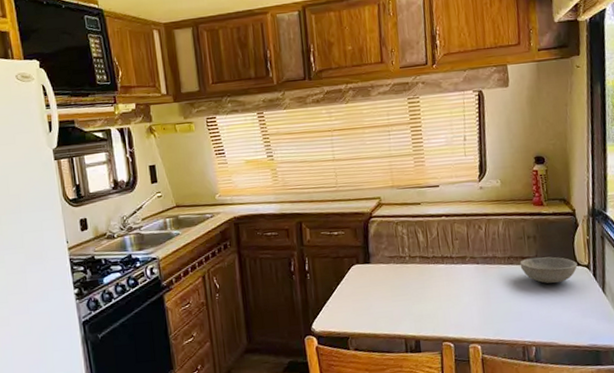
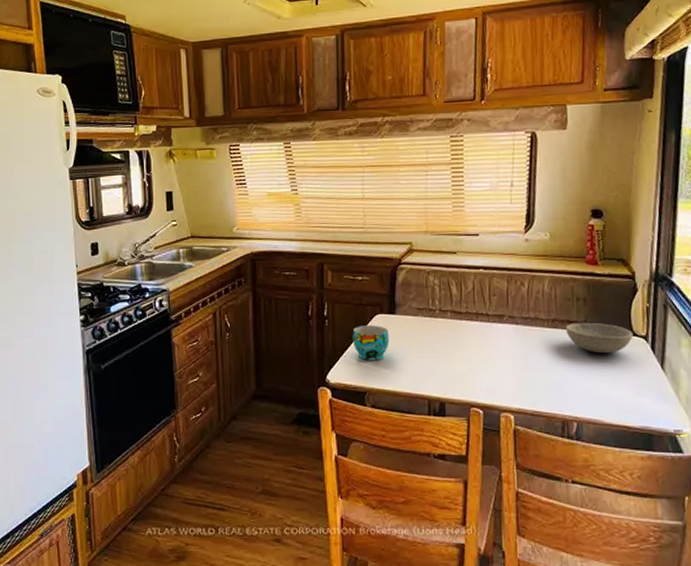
cup: none [333,275,367,308] -> present [352,325,390,361]

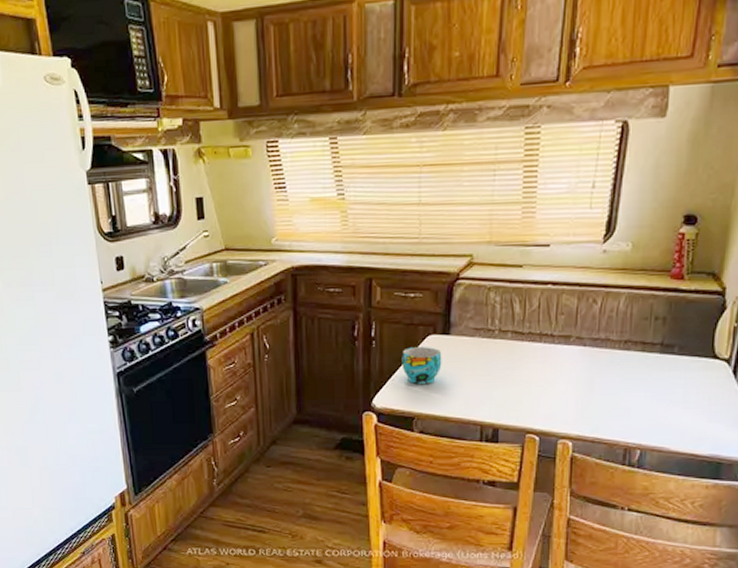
bowl: present [565,322,633,354] -> none [638,343,715,378]

